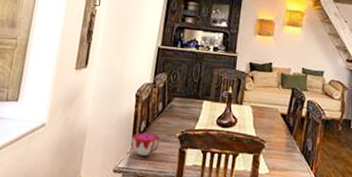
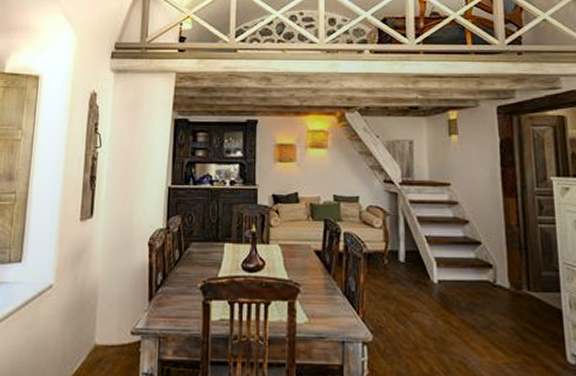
decorative bowl: present [131,132,161,156] -> none [148,285,181,313]

